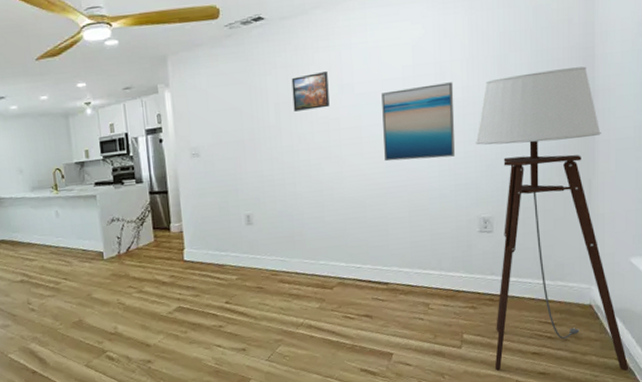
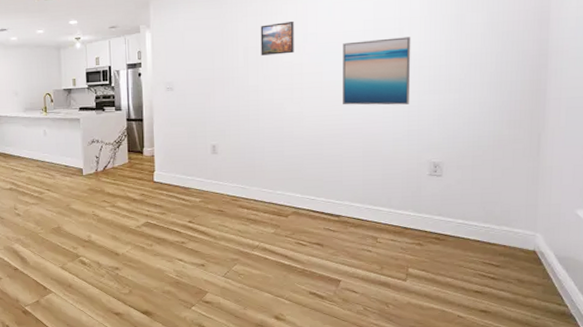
floor lamp: present [475,66,629,372] -> none [429,29,571,317]

